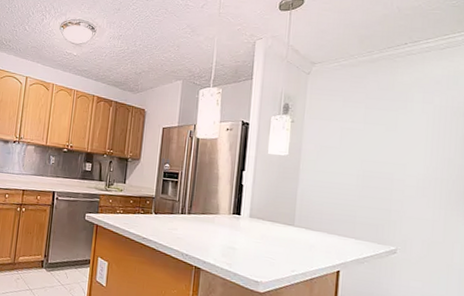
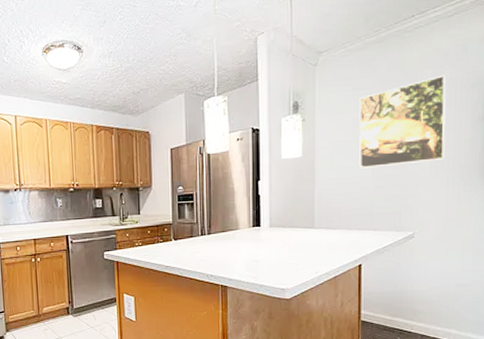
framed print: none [344,100,436,181] -> present [359,75,446,168]

